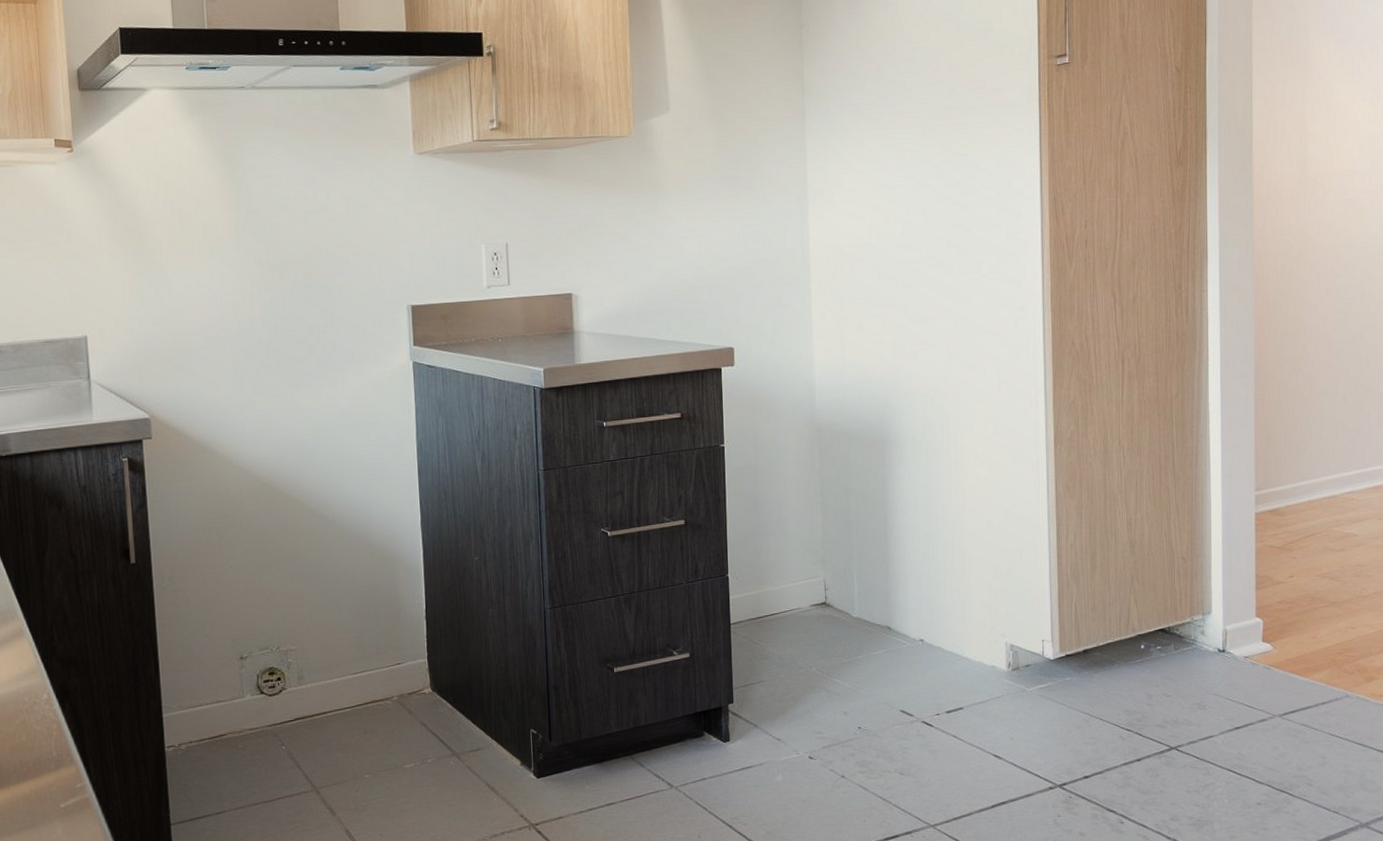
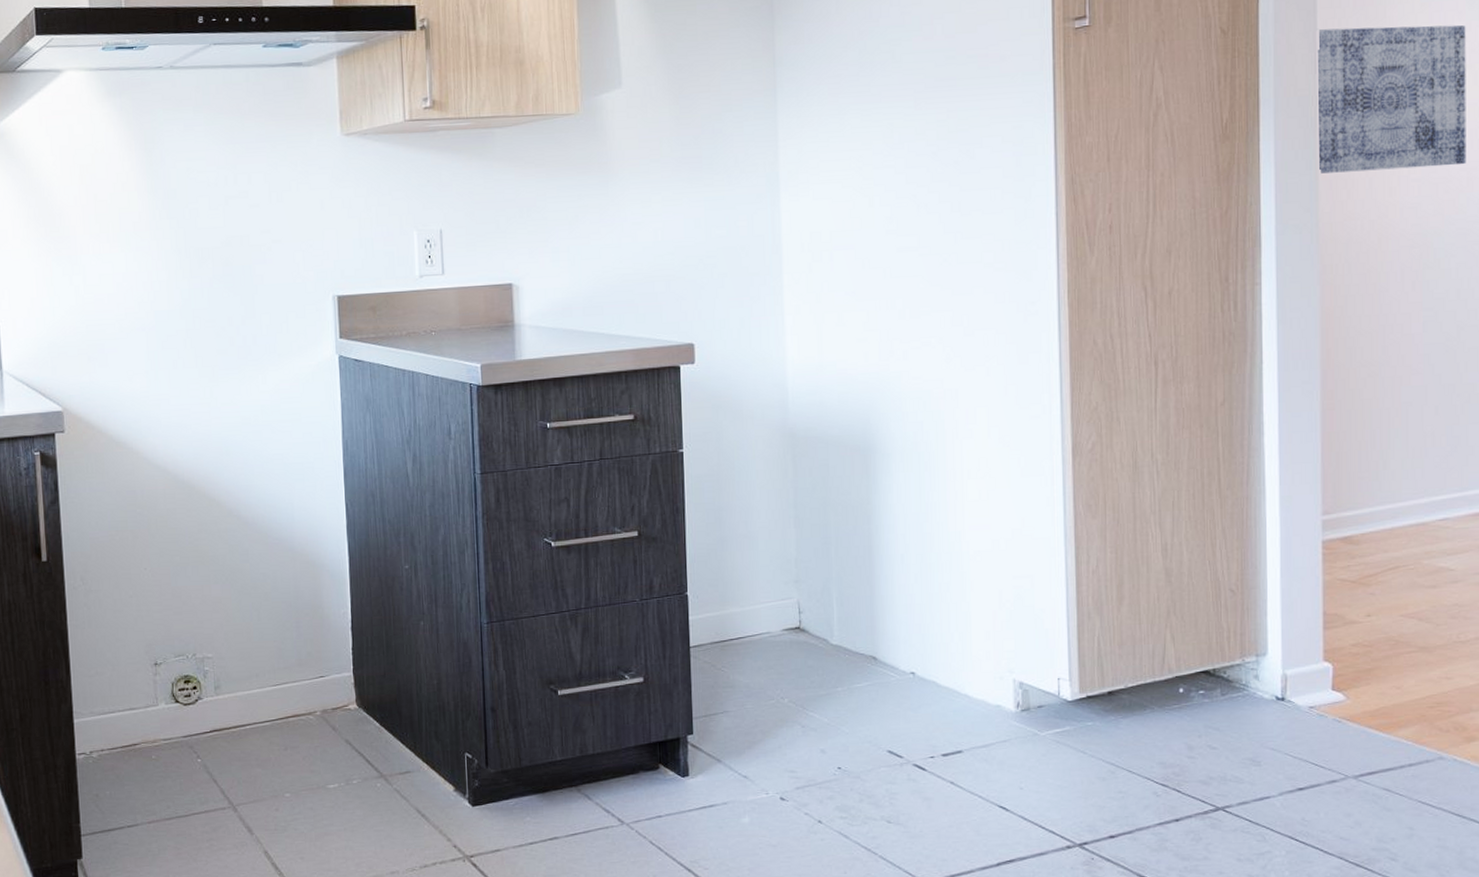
wall art: none [1252,67,1369,195] -> present [1316,25,1466,174]

